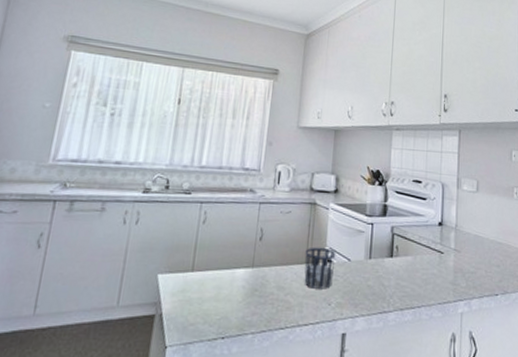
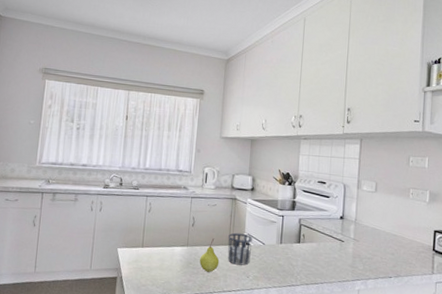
fruit: none [268,255,294,301] -> present [199,238,220,272]

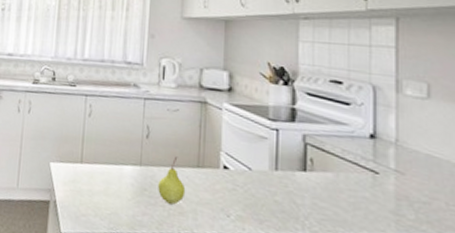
cup: present [227,232,253,266] -> none [197,150,234,199]

